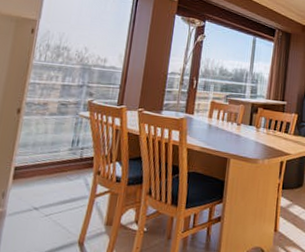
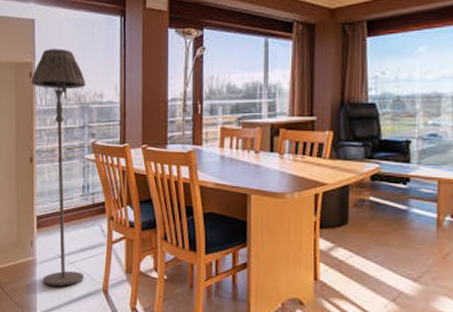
floor lamp: none [9,11,91,240] -> present [31,48,86,287]

